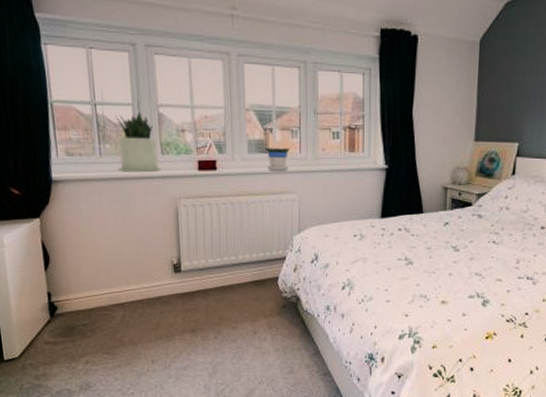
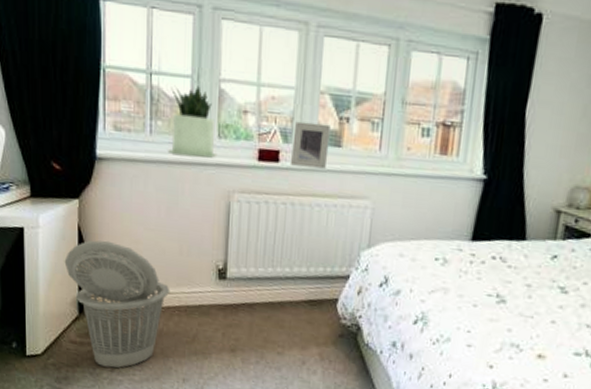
laundry basket: none [31,251,133,360] -> present [64,240,170,369]
picture frame: none [226,135,258,172] -> present [291,121,331,169]
flowerpot: present [266,148,290,173] -> none [339,141,368,173]

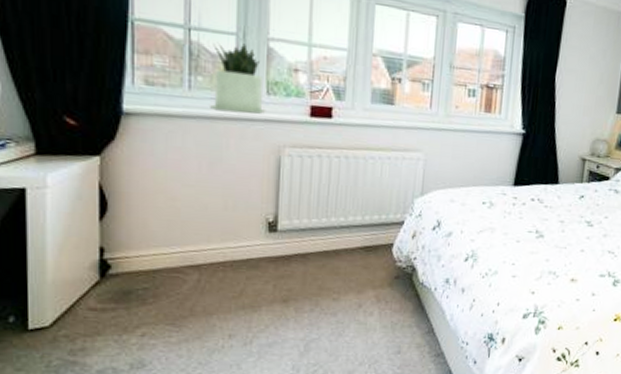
laundry basket: present [64,240,170,369] -> none [81,198,214,332]
picture frame: present [291,121,331,169] -> none [344,80,383,125]

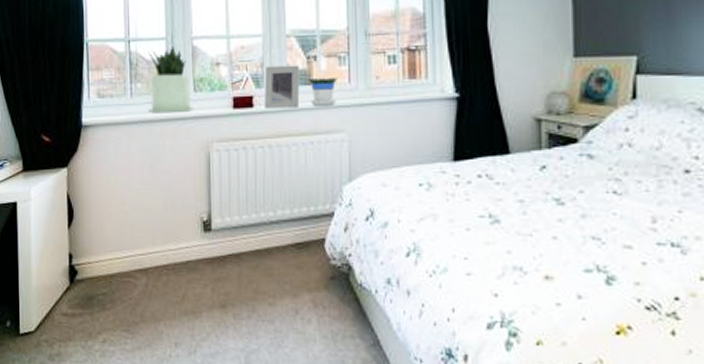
picture frame: none [344,80,383,125] -> present [264,65,300,109]
flowerpot: none [391,99,419,128] -> present [309,78,337,108]

